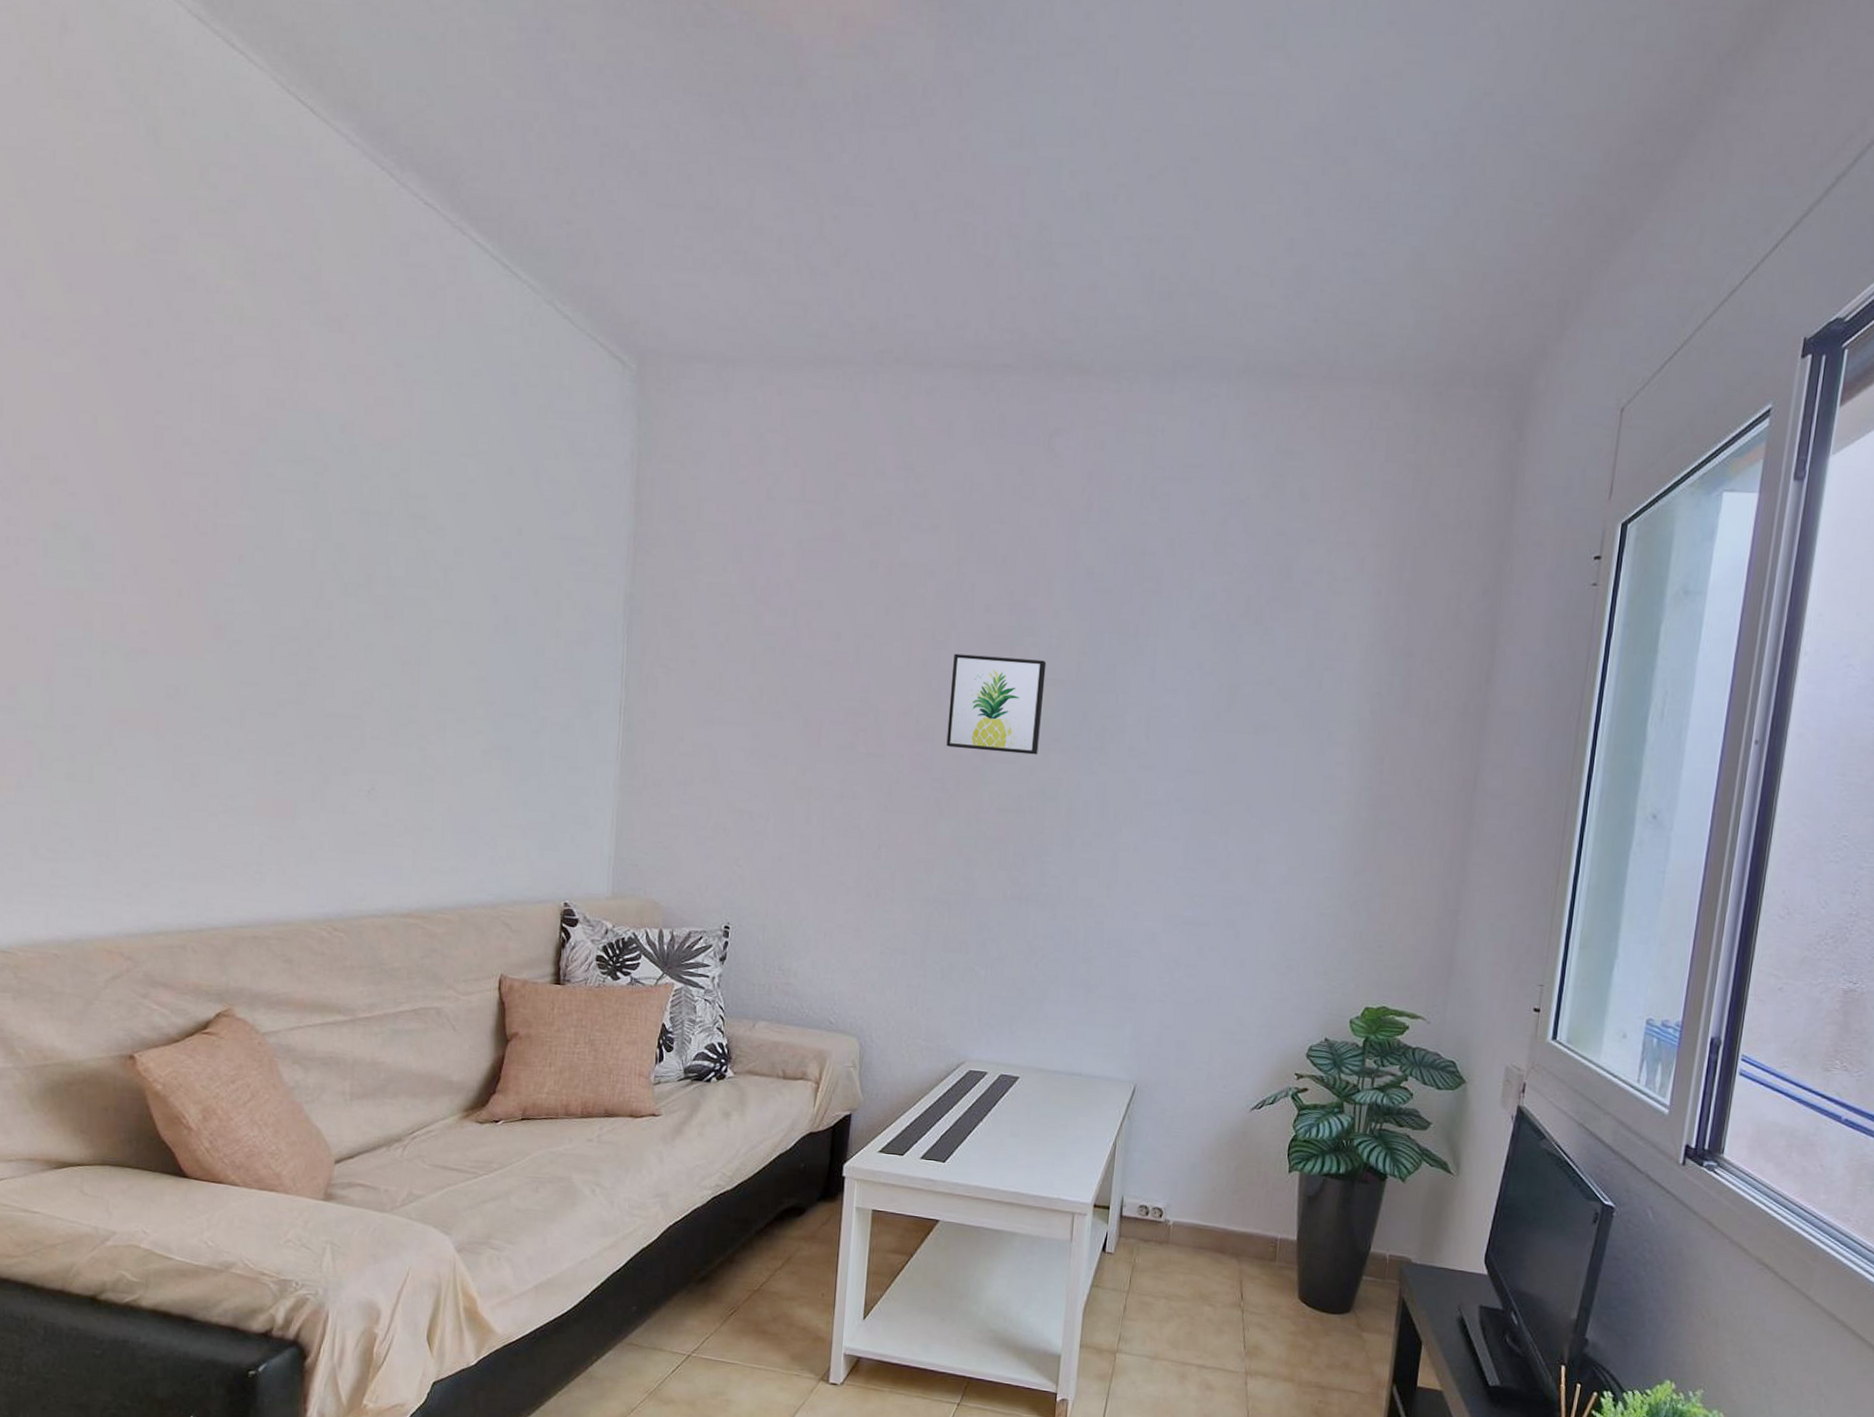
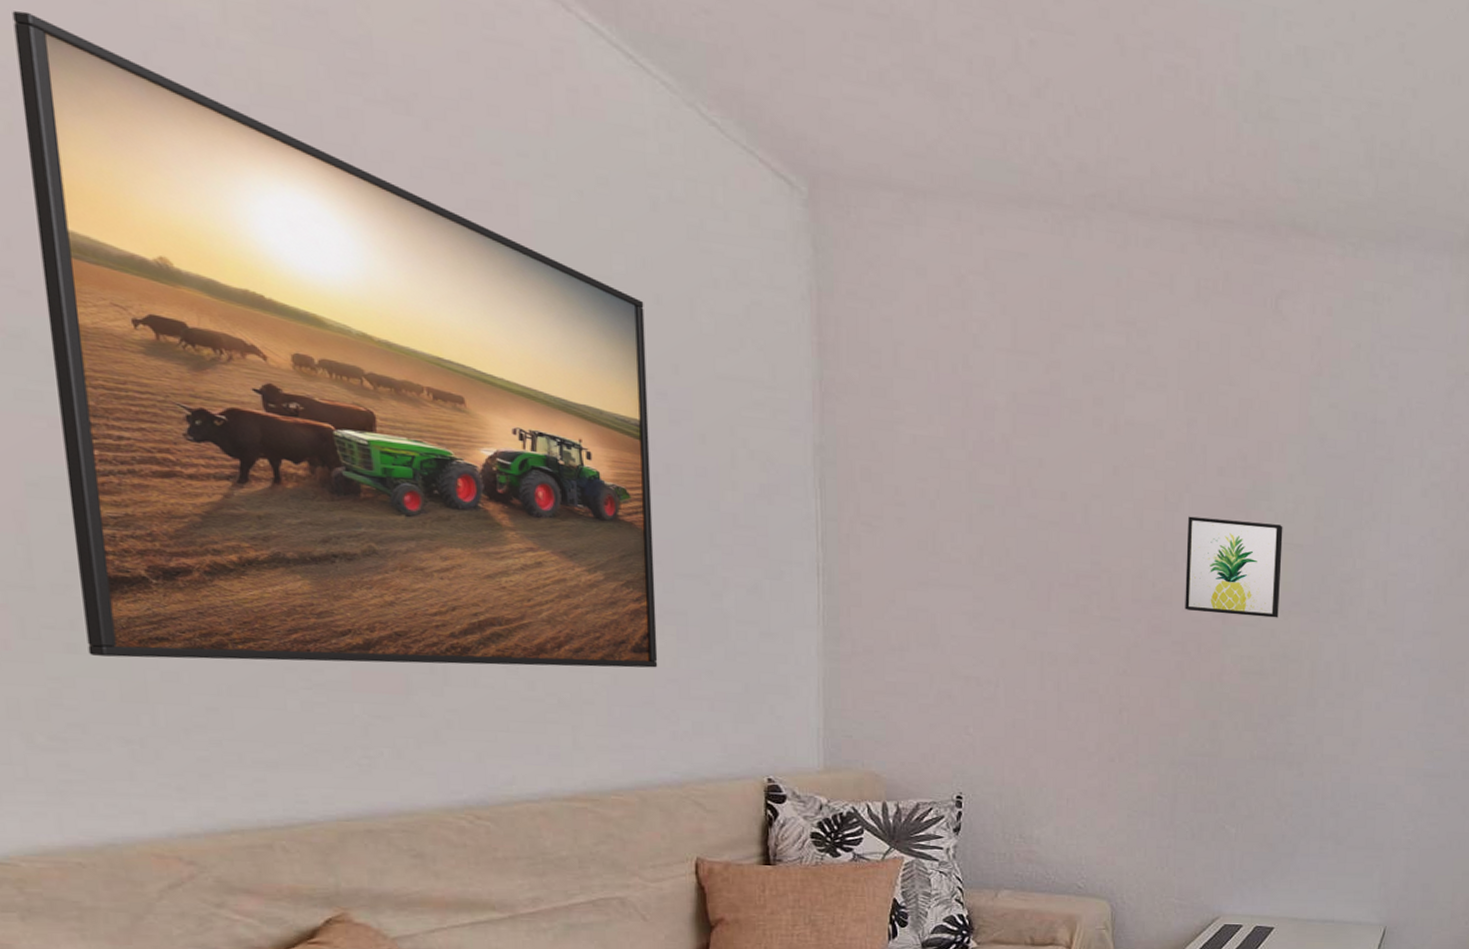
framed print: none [81,278,500,799] -> present [12,11,658,668]

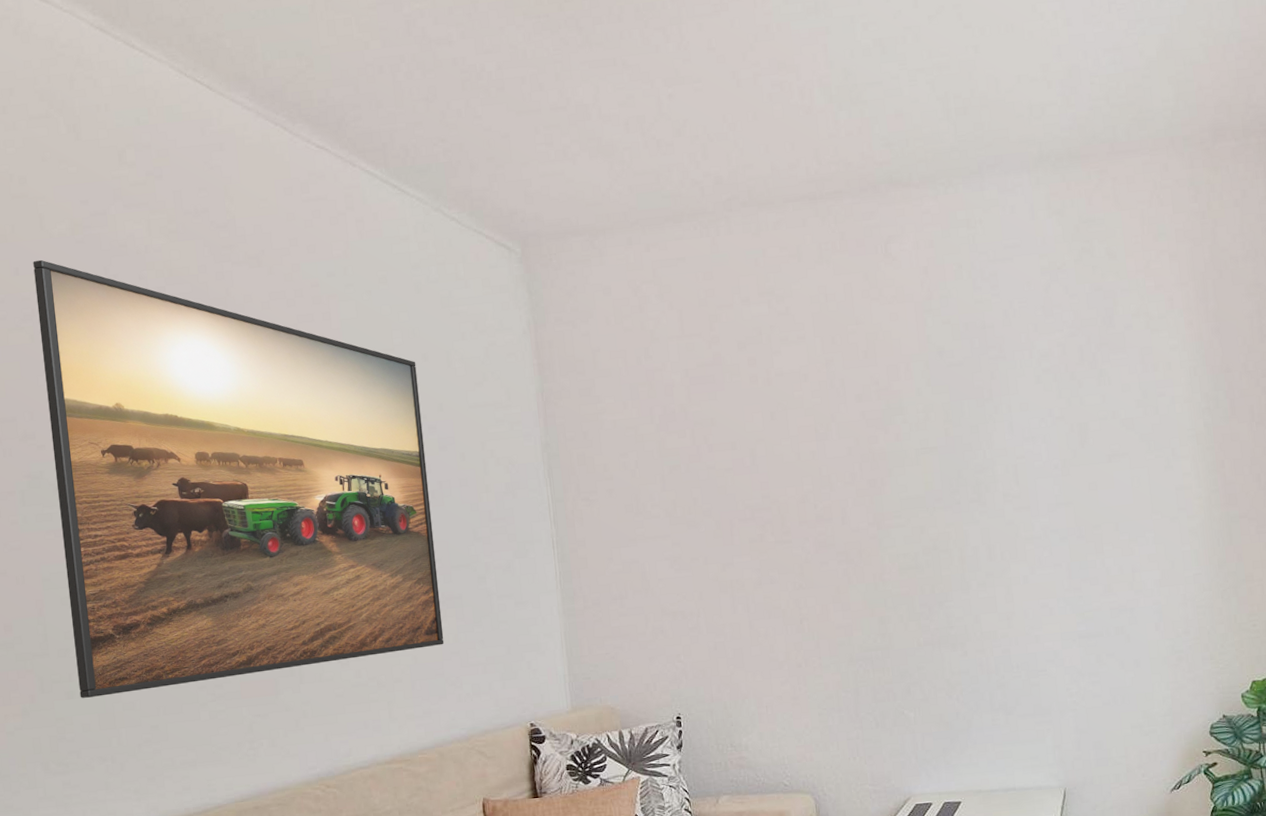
wall art: present [1185,516,1283,618] -> none [837,433,925,523]

